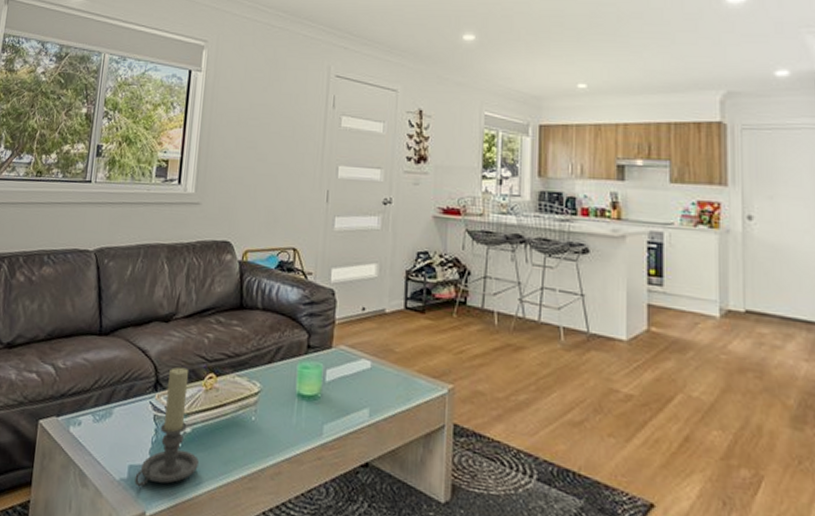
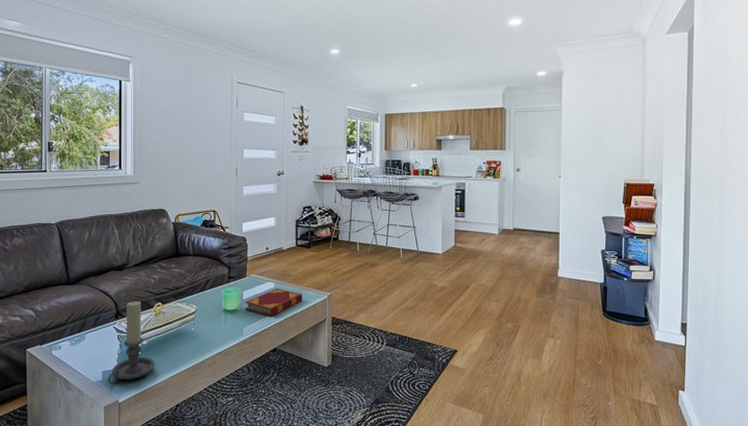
hardback book: none [327,369,411,413] -> present [244,288,302,317]

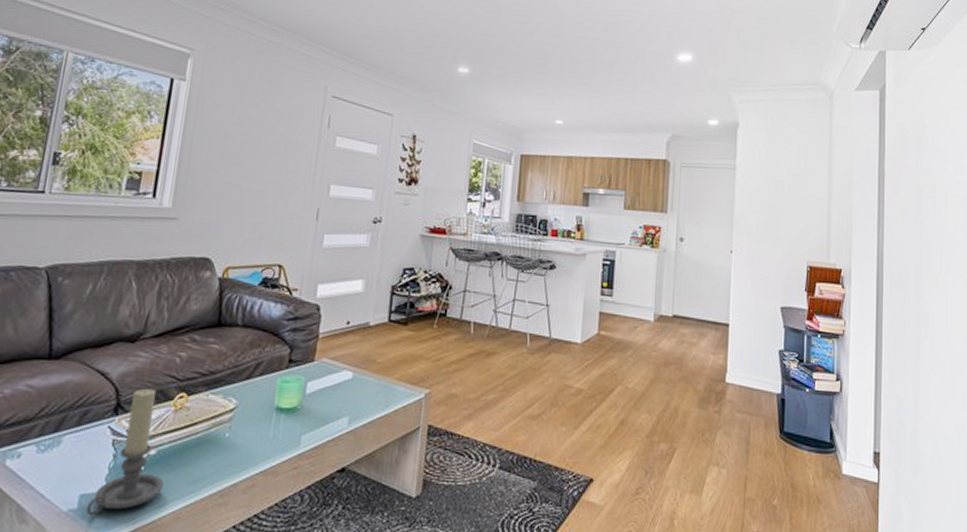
hardback book: present [244,288,302,317] -> none [306,380,390,421]

